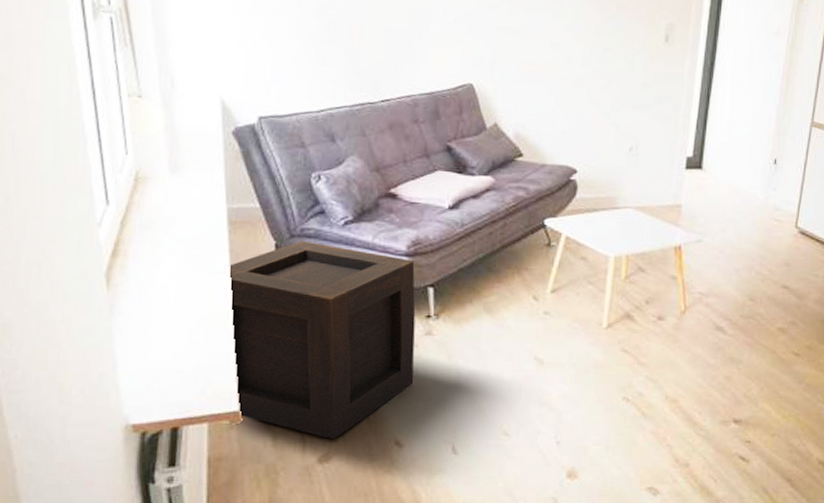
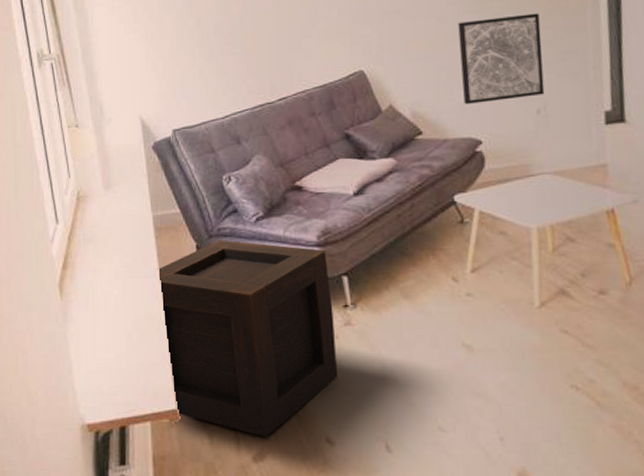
wall art: none [566,51,645,135] -> present [458,13,545,104]

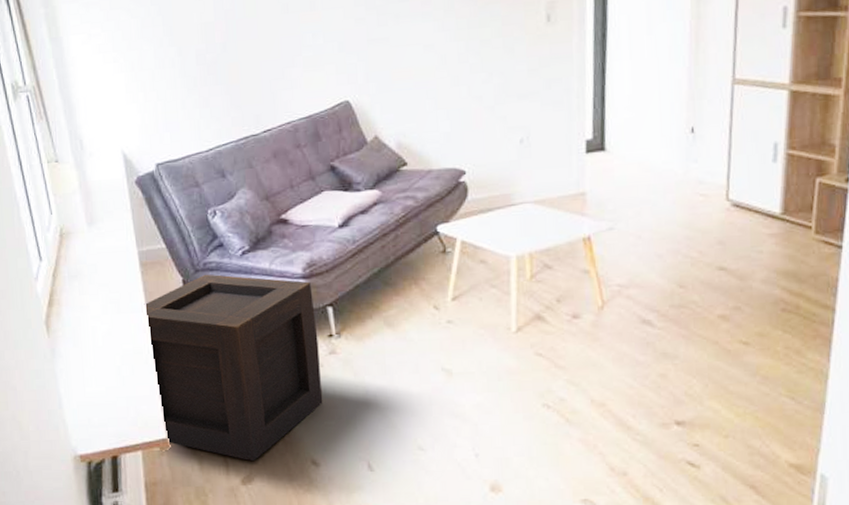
wall art: present [458,13,545,104] -> none [444,40,529,134]

